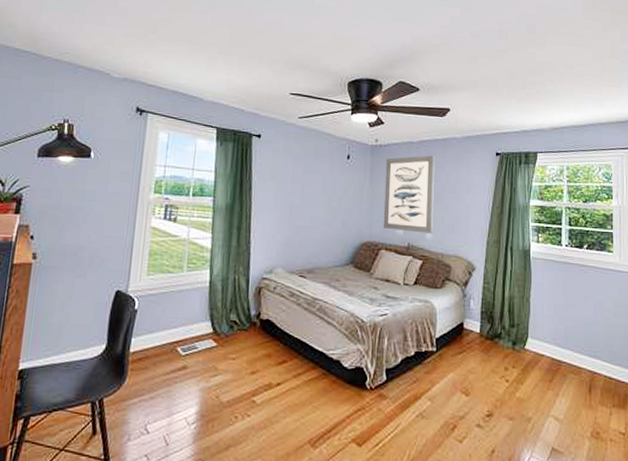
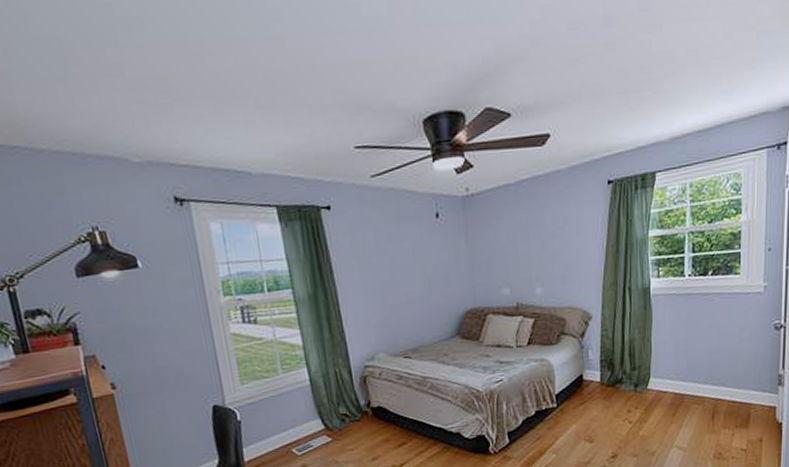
wall art: present [383,155,435,234] -> none [481,196,542,292]

